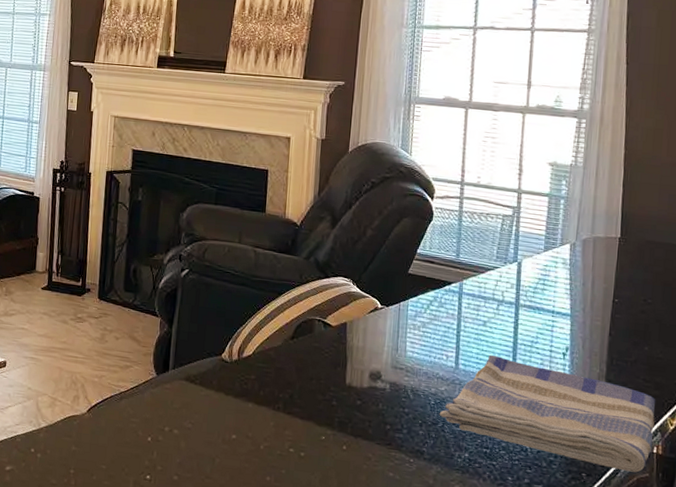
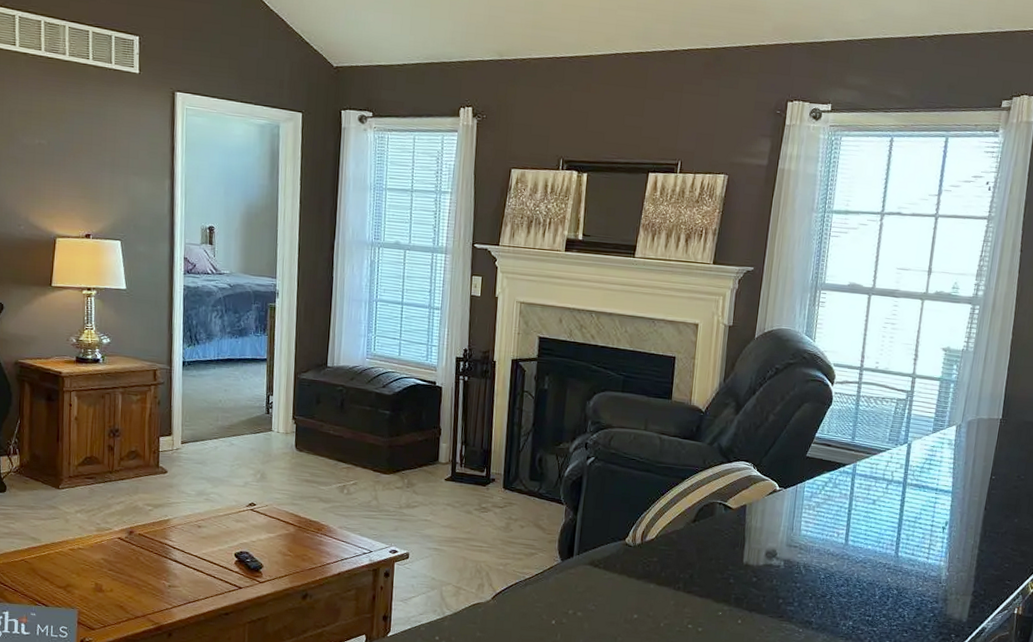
dish towel: present [439,355,656,473] -> none [828,531,1021,632]

